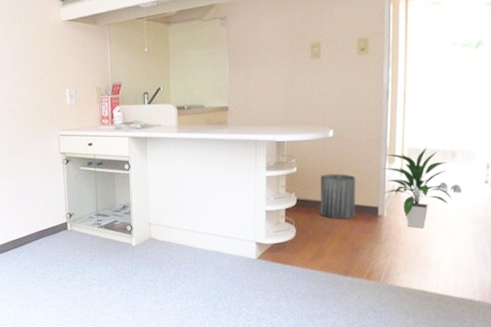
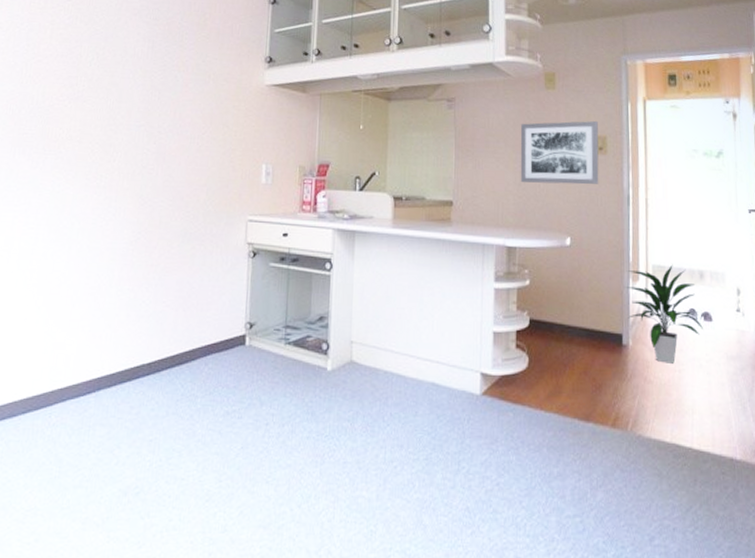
wall art: none [287,24,360,85] -> present [520,120,599,185]
trash can: present [320,173,356,220] -> none [556,290,597,348]

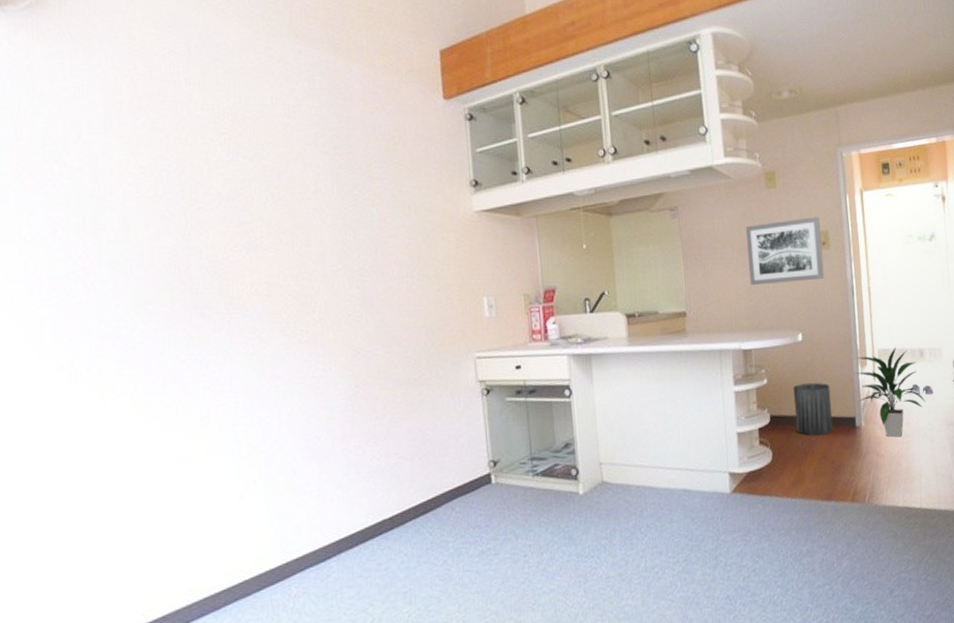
trash can: none [556,290,597,348] -> present [793,382,833,436]

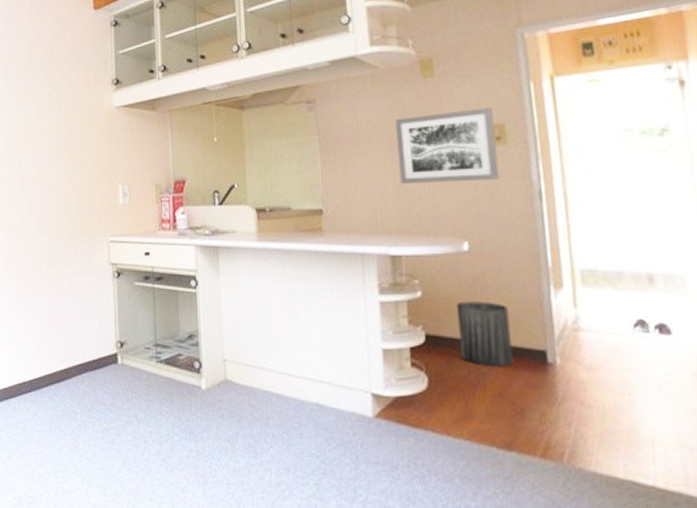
indoor plant: present [856,346,925,438] -> none [546,267,659,385]

